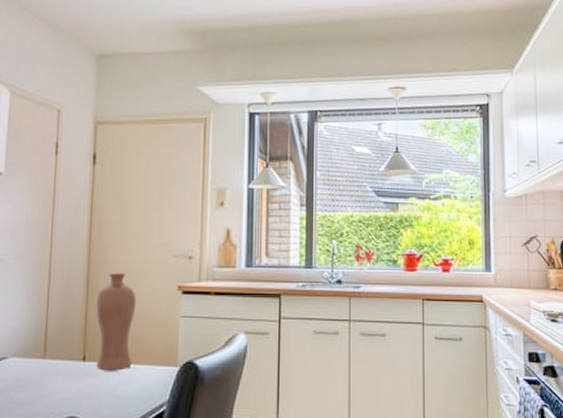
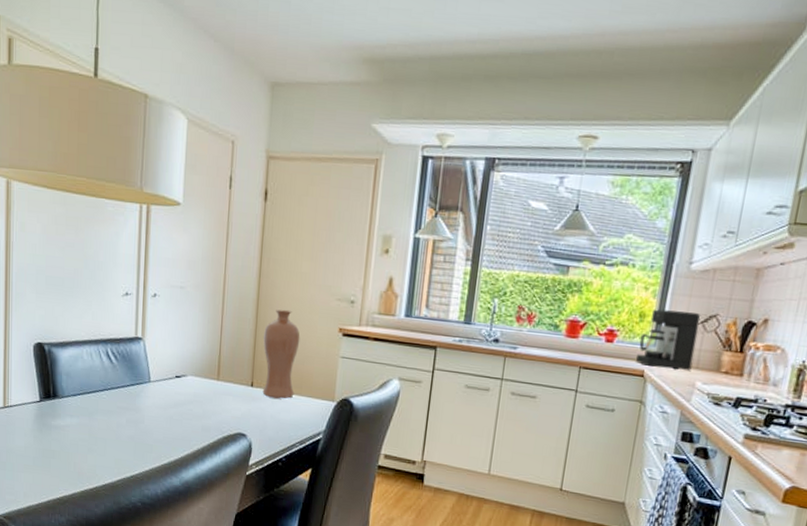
coffee maker: none [472,236,524,291] -> present [635,309,701,371]

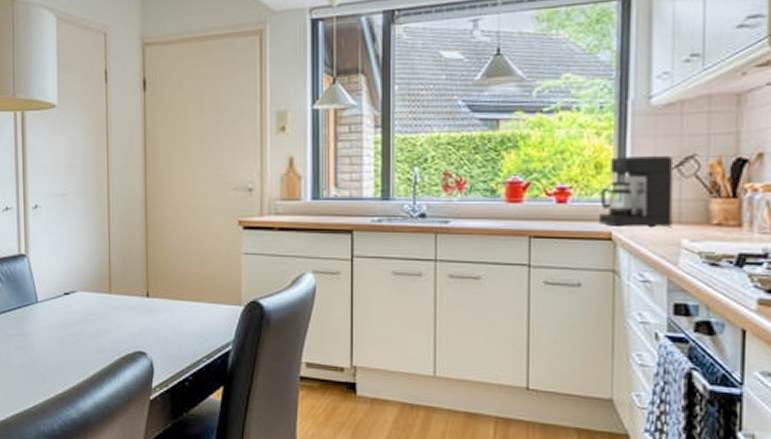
vase: present [262,309,300,399] -> none [156,206,196,308]

